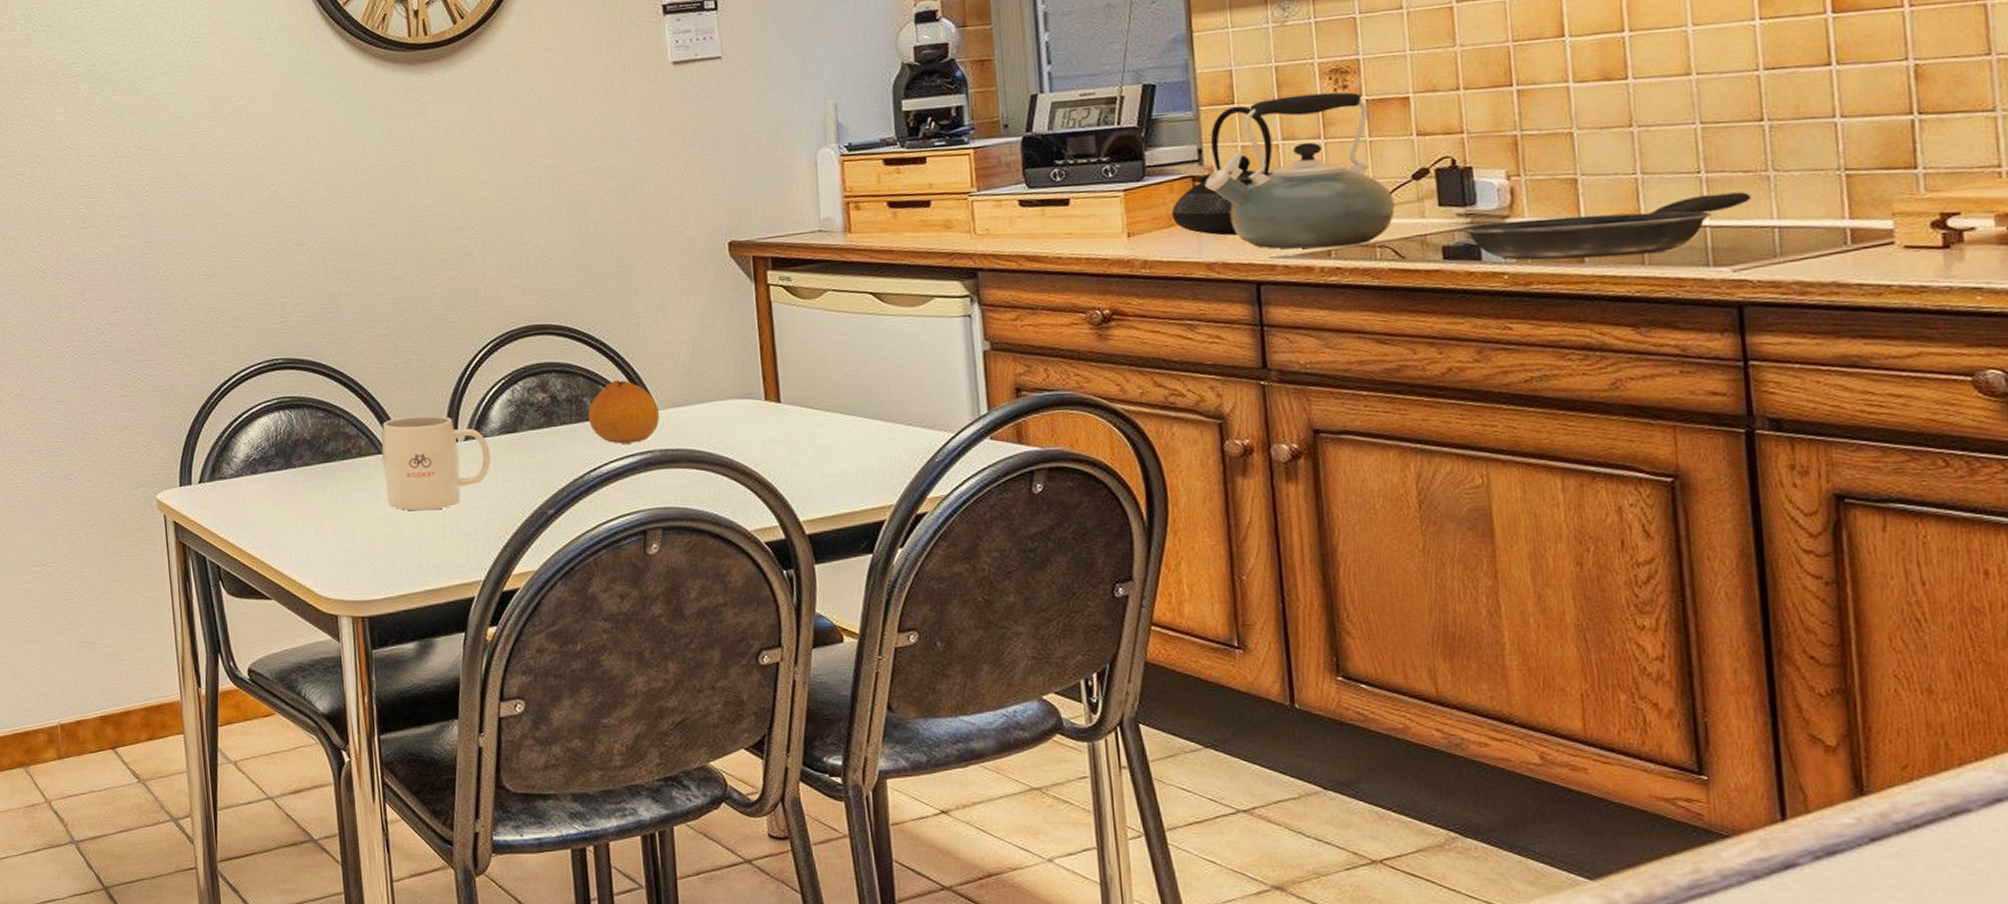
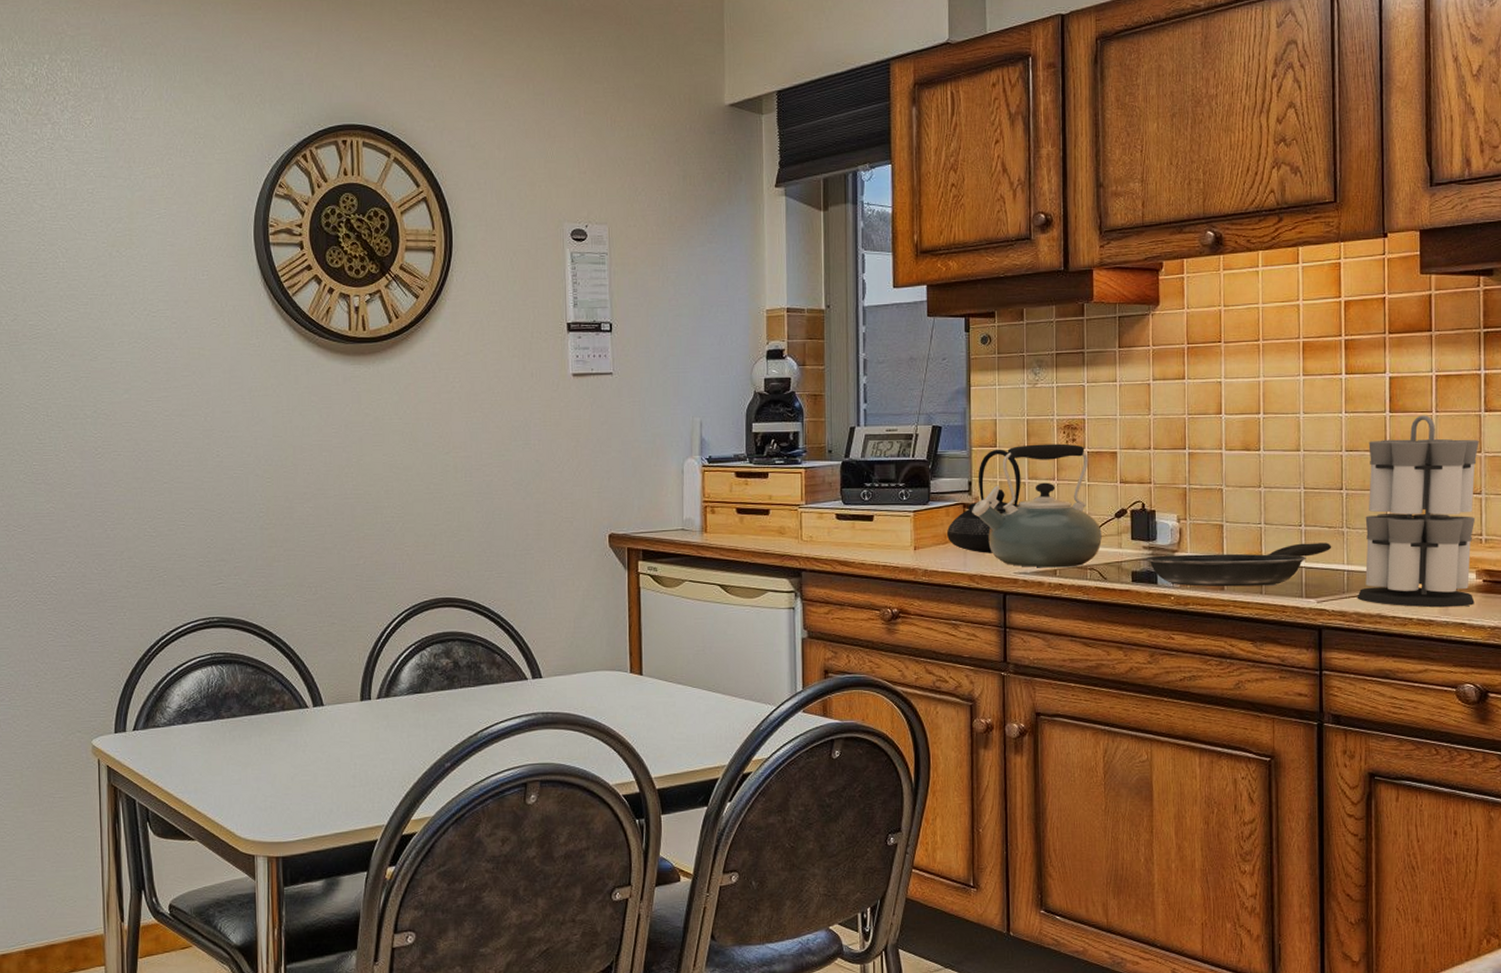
mug: present [381,415,491,511] -> none [303,674,399,761]
fruit: present [588,380,660,444] -> none [485,650,544,706]
spice rack: none [1797,11,1995,271] -> present [1357,415,1479,608]

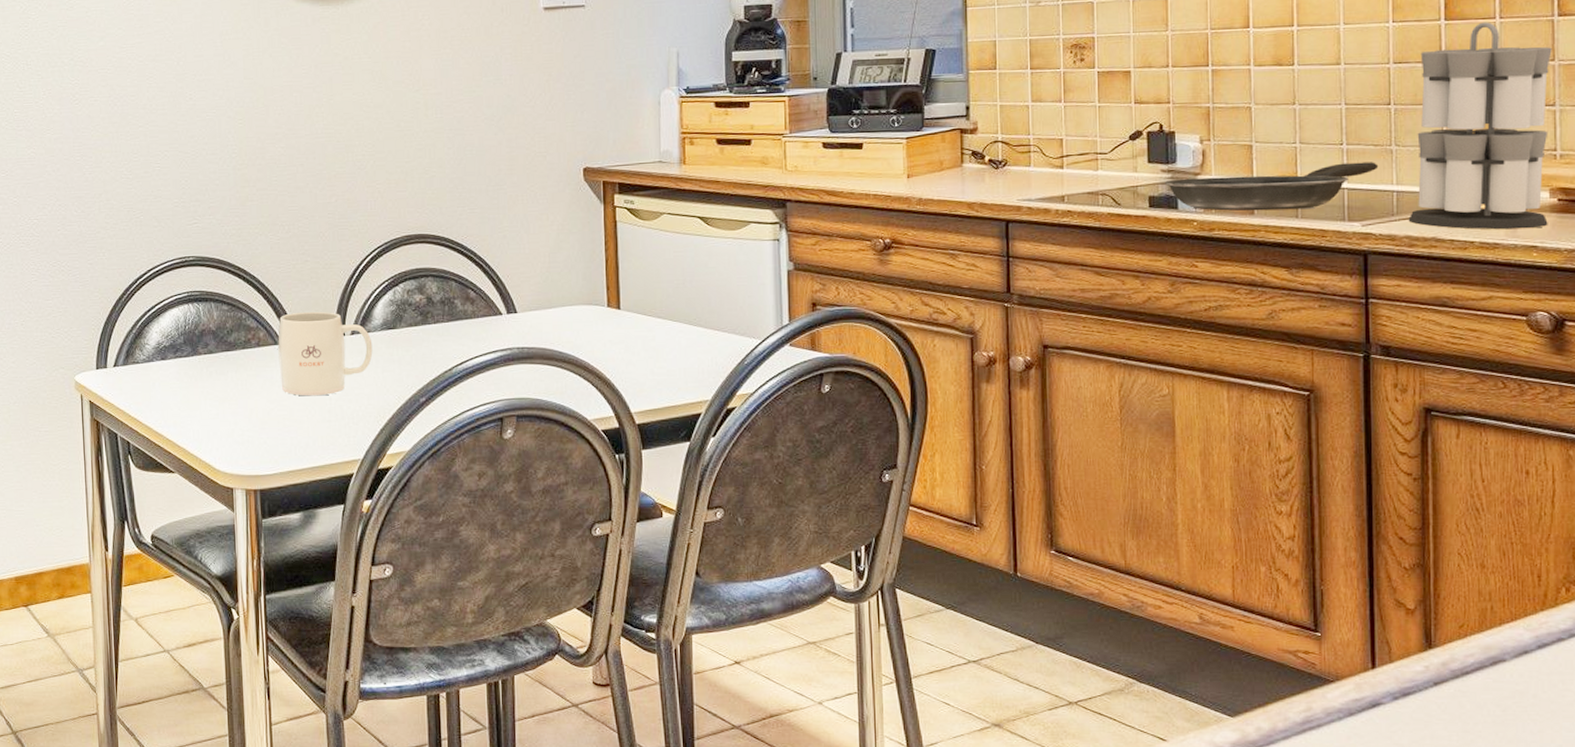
mug: none [303,674,399,761] -> present [278,311,373,396]
teapot: present [946,449,1021,553] -> none [942,71,1024,180]
kettle: present [972,443,1102,568] -> none [970,64,1115,194]

